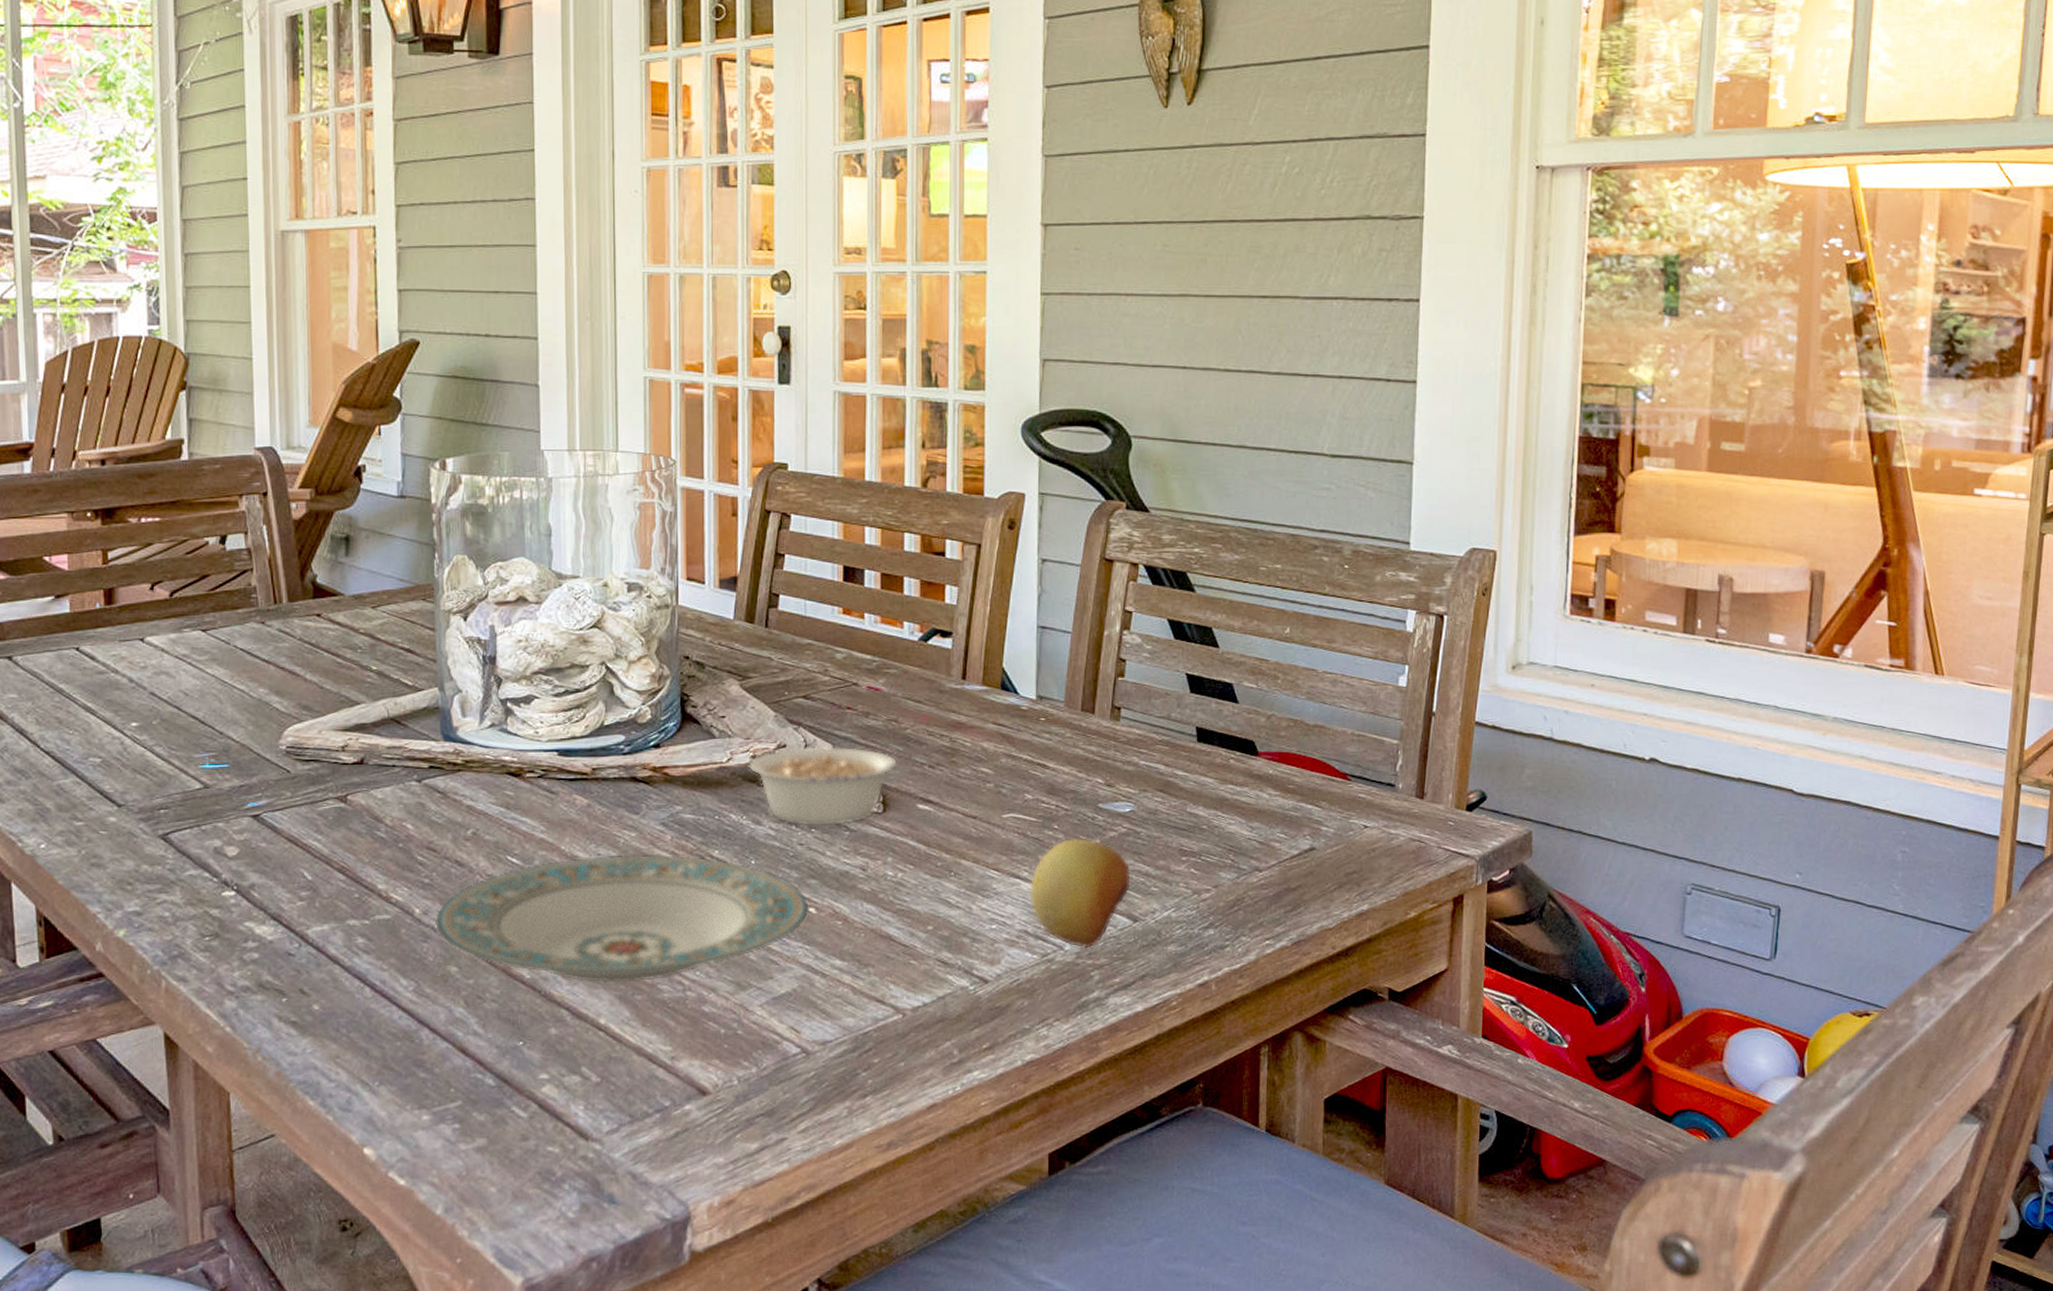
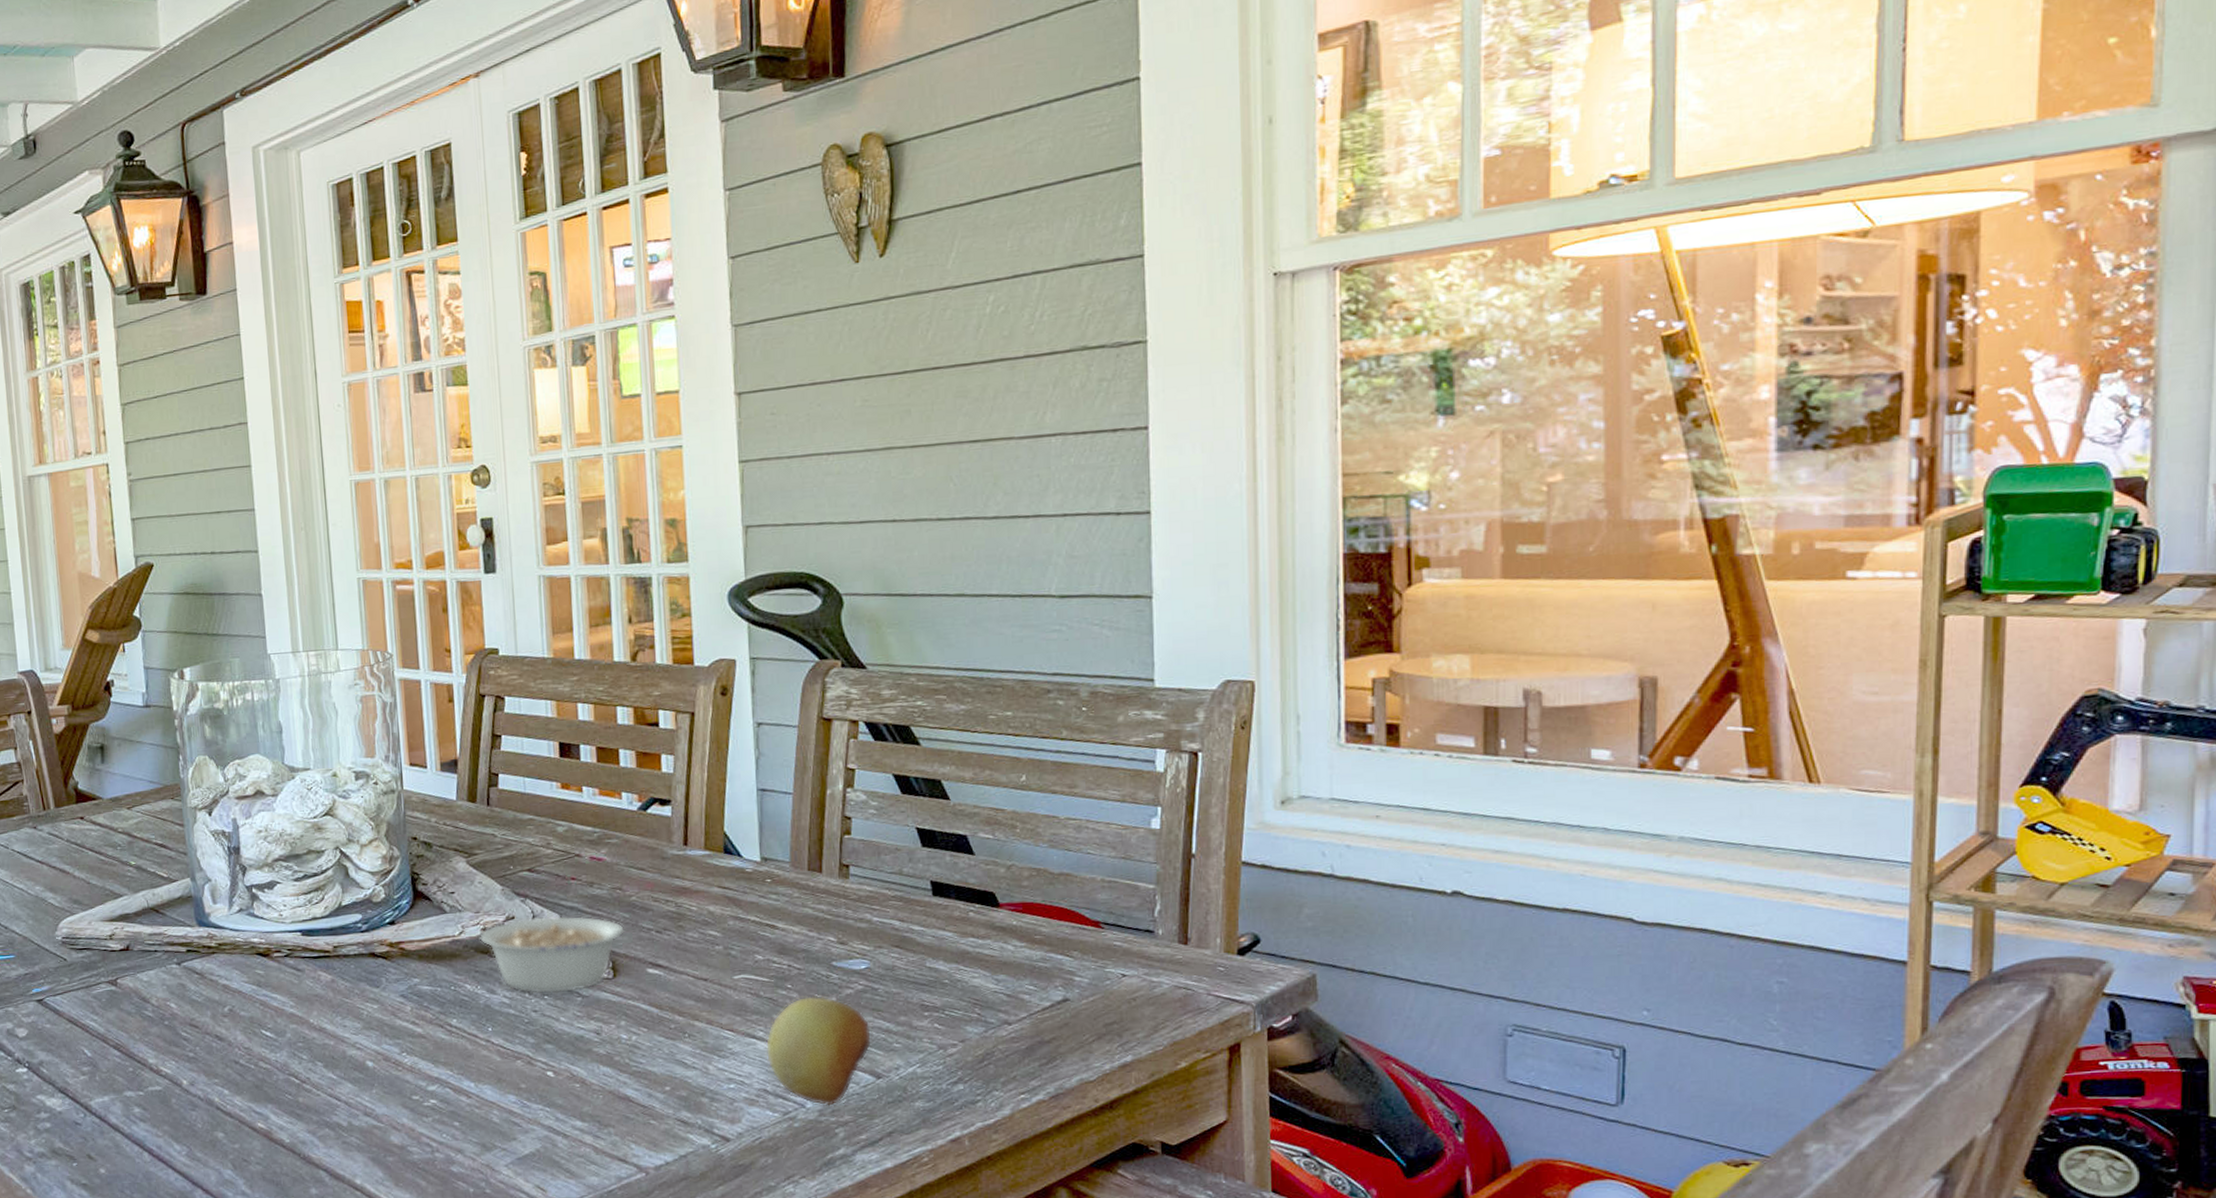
plate: present [434,854,809,984] -> none [200,1024,548,1146]

